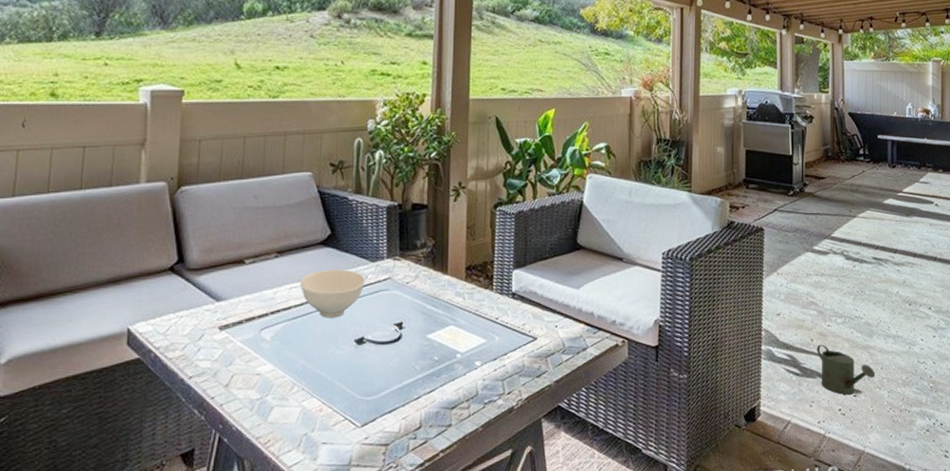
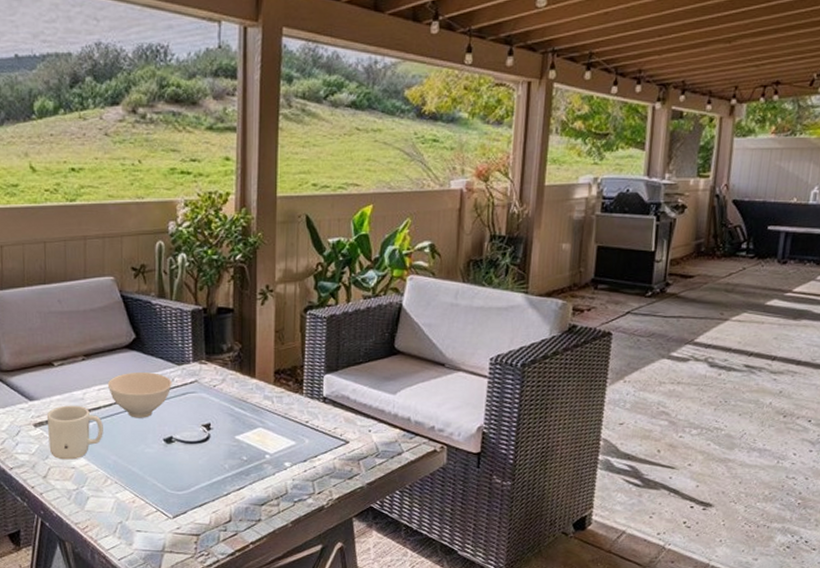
mug: none [233,305,293,366] -> present [46,405,103,460]
watering can: present [817,344,876,395] -> none [663,455,733,508]

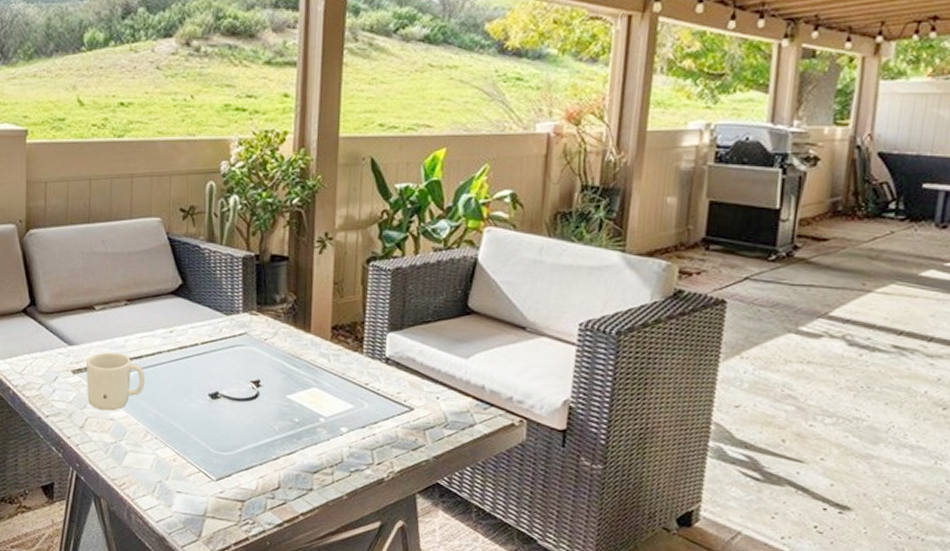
bowl: present [107,372,172,418] -> none [150,321,220,371]

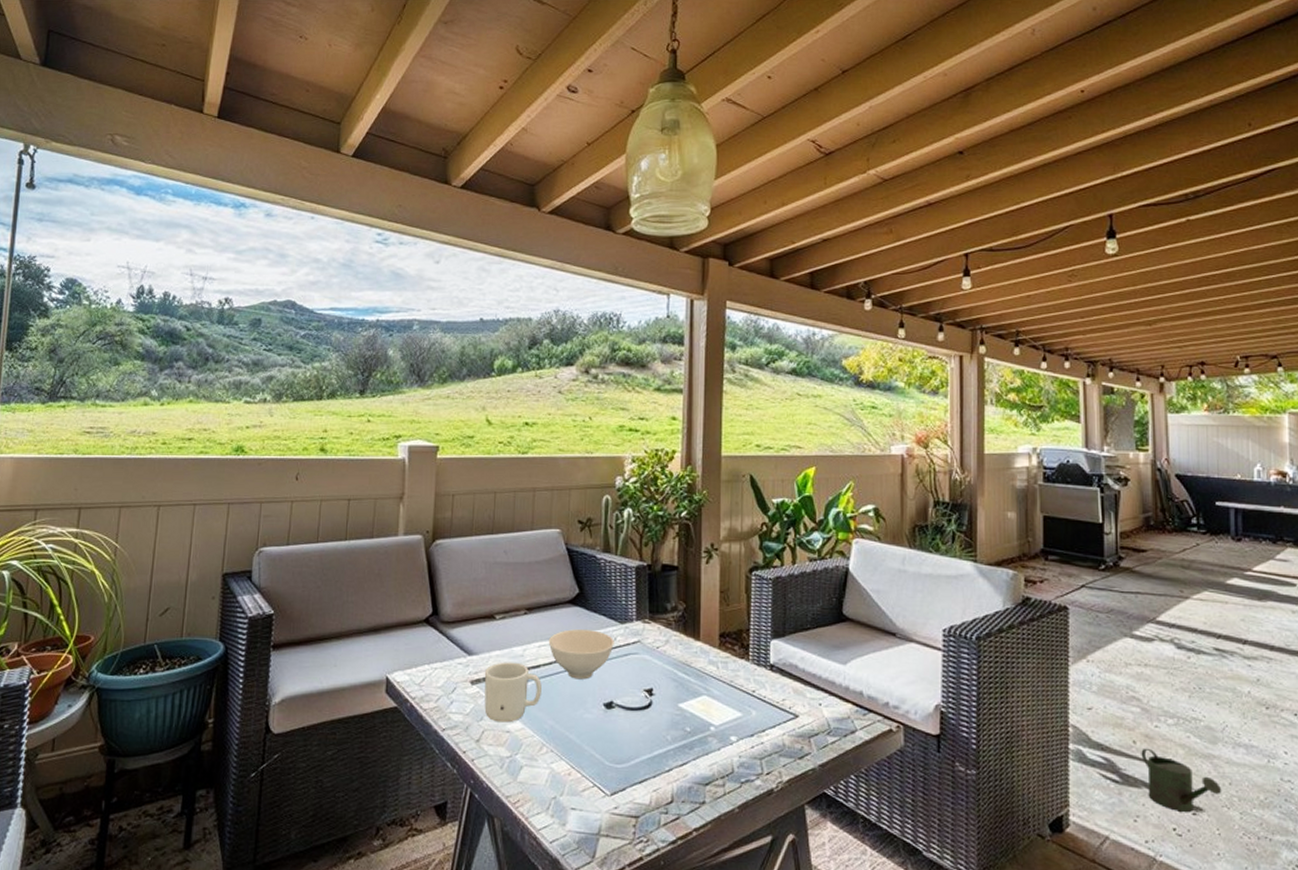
bowl: none [150,321,220,371] -> present [548,629,614,680]
watering can: none [789,446,877,511] -> present [1141,748,1222,812]

